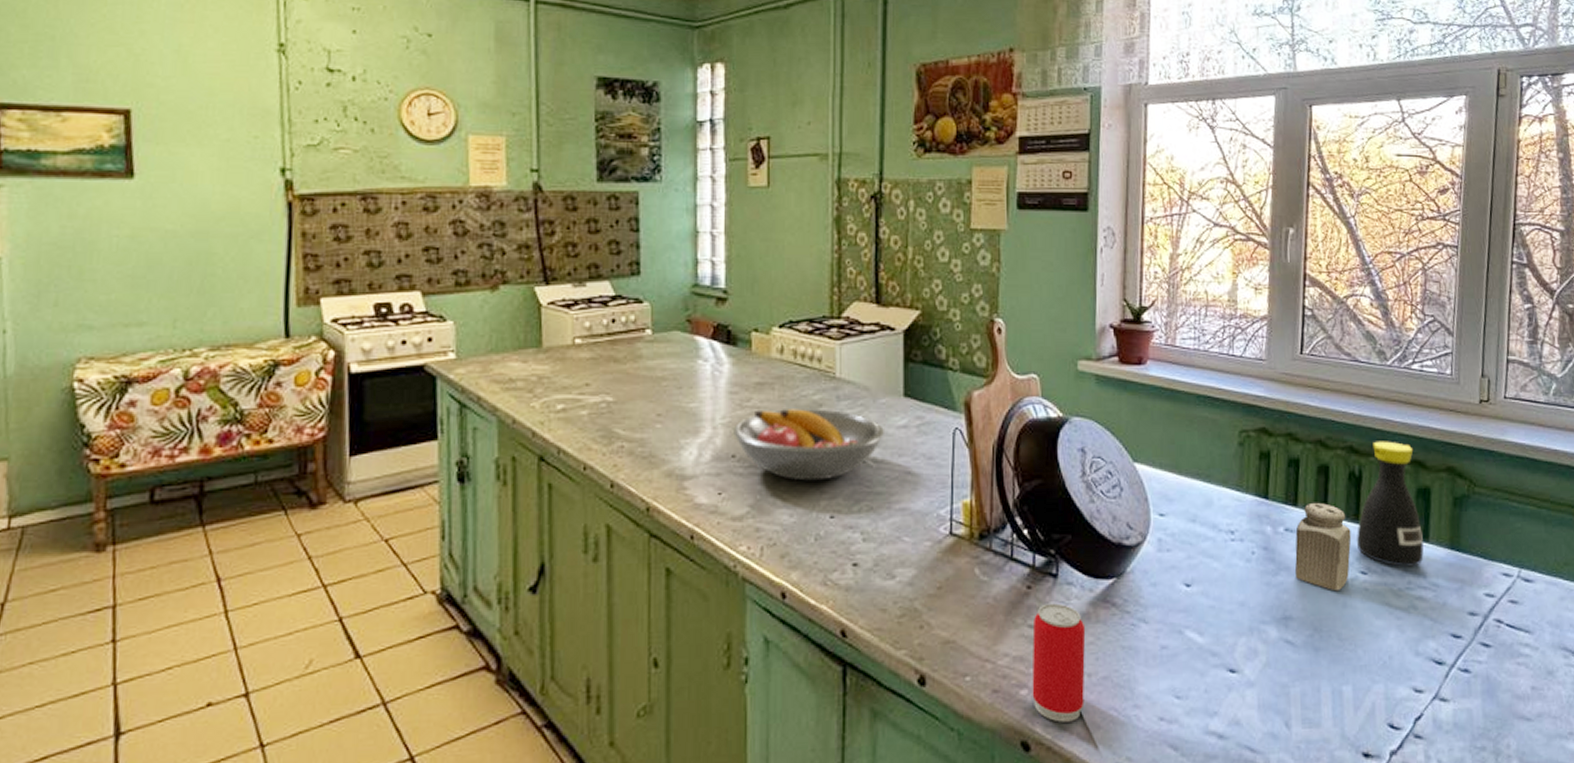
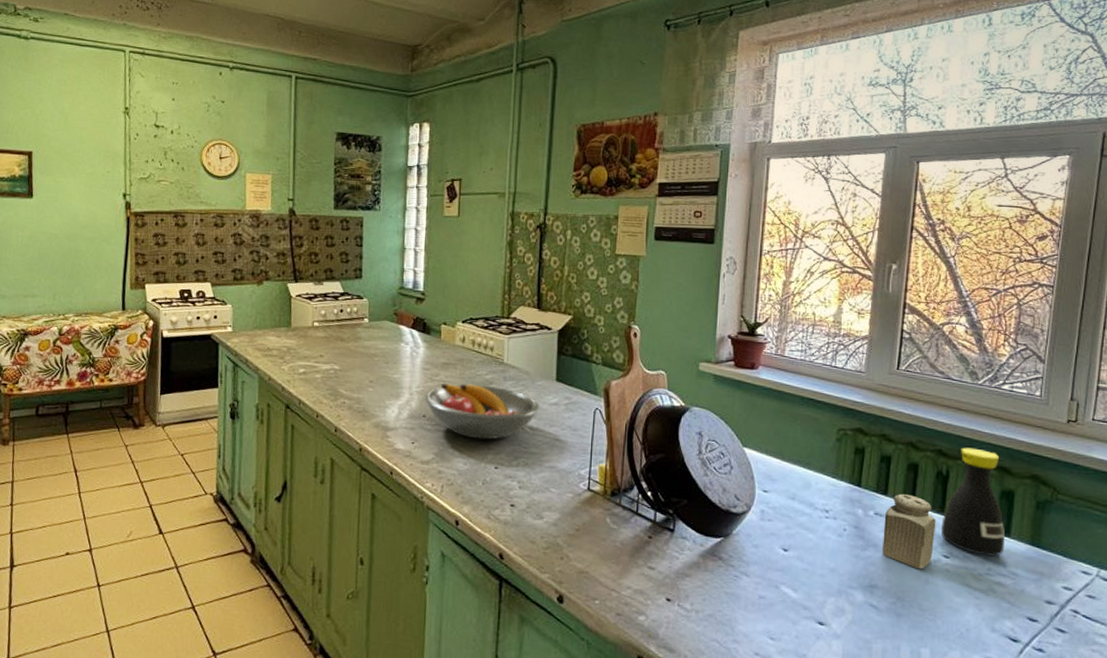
beverage can: present [1032,603,1086,722] -> none [648,551,696,646]

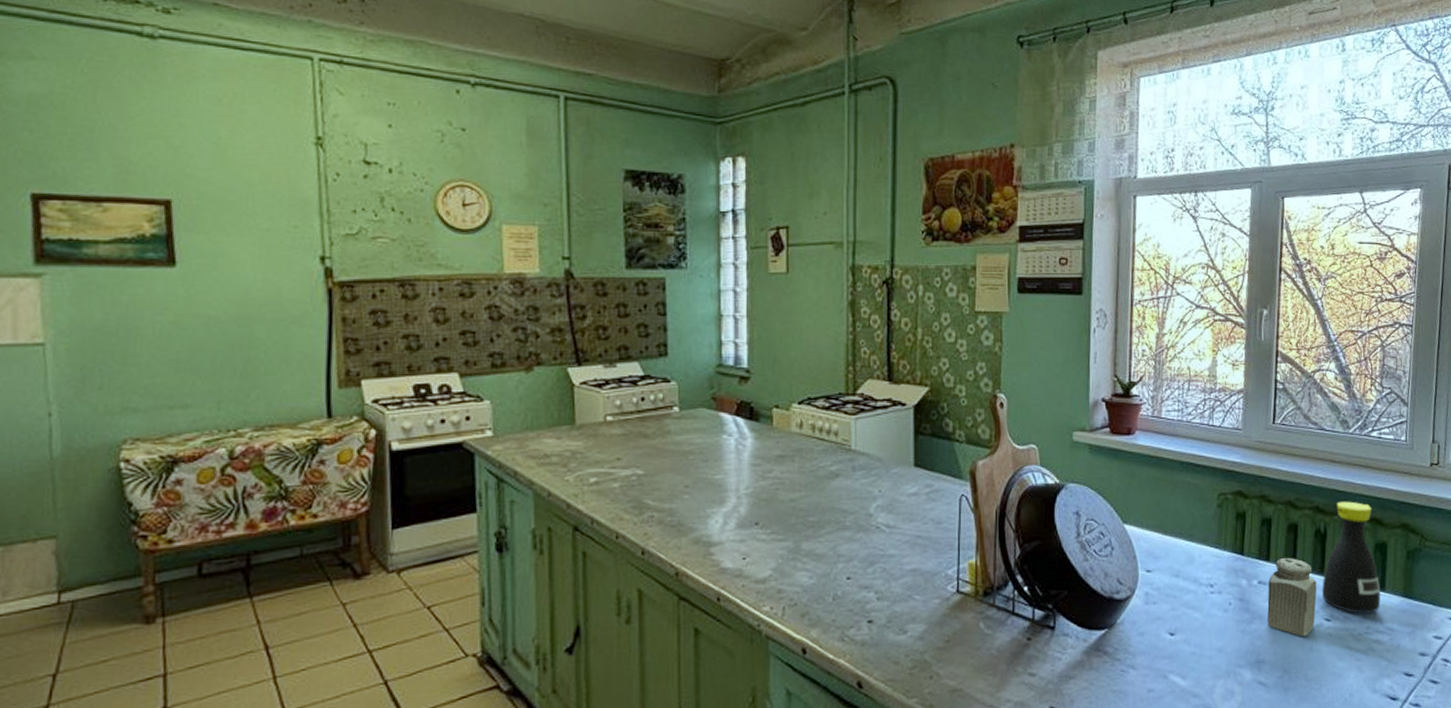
fruit bowl: present [425,384,539,440] -> none [756,479,896,546]

